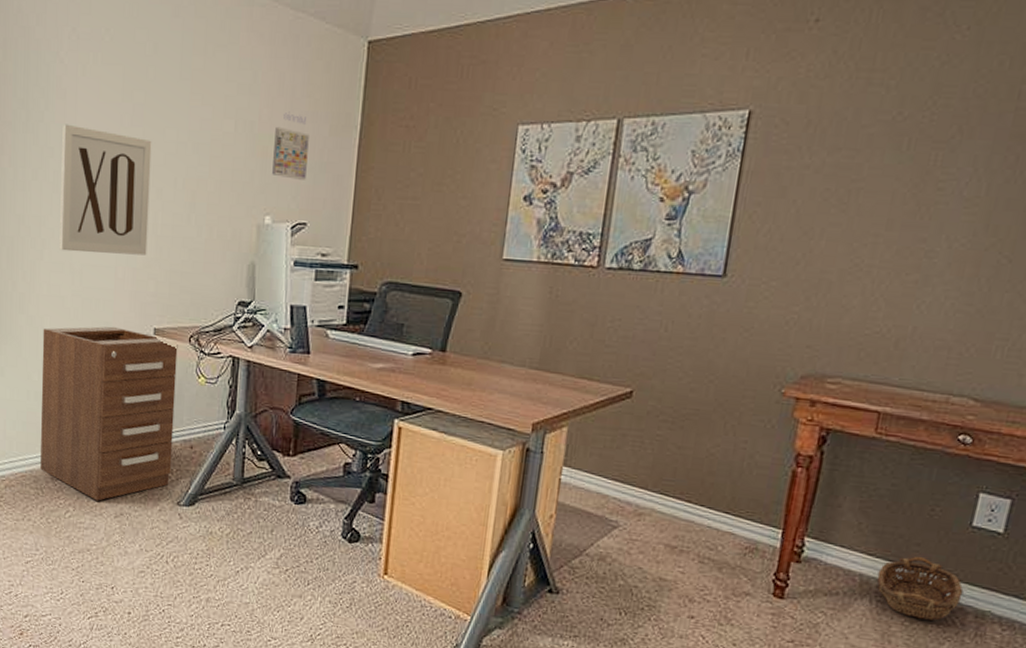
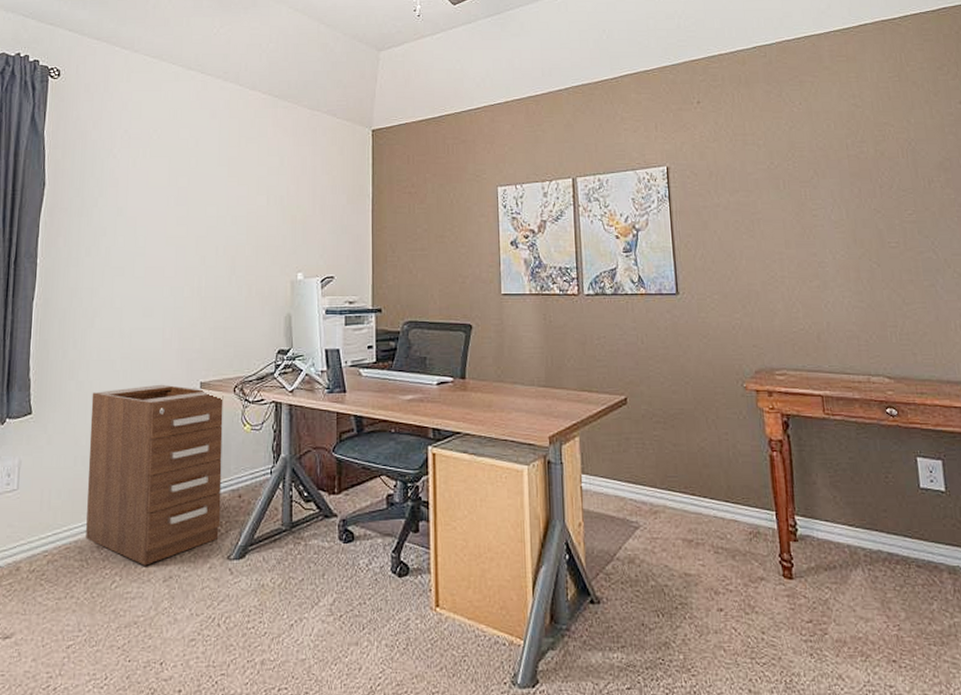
wall art: present [59,124,152,256] -> none [110,207,195,318]
calendar: present [272,111,309,180] -> none [301,186,330,241]
basket: present [876,557,964,621] -> none [861,523,933,582]

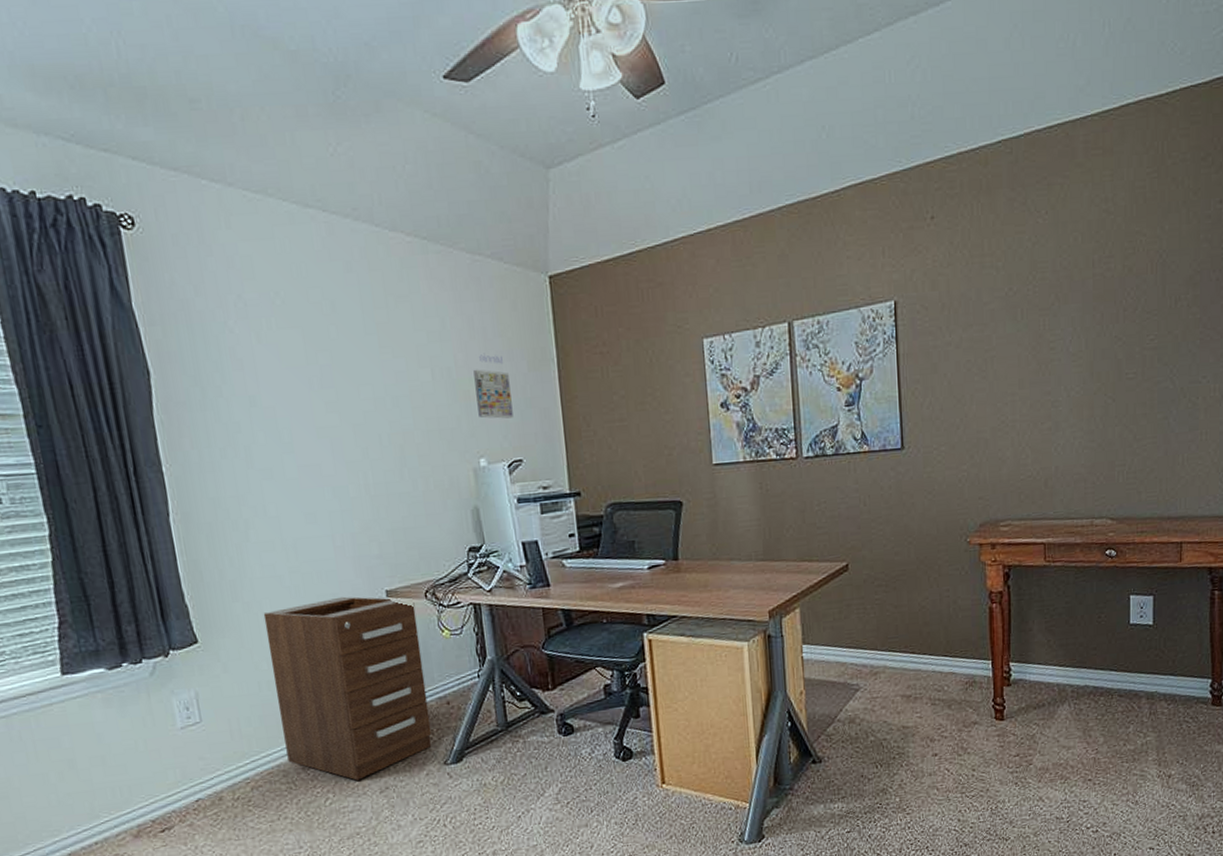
calendar: none [301,186,330,241] -> present [473,353,513,419]

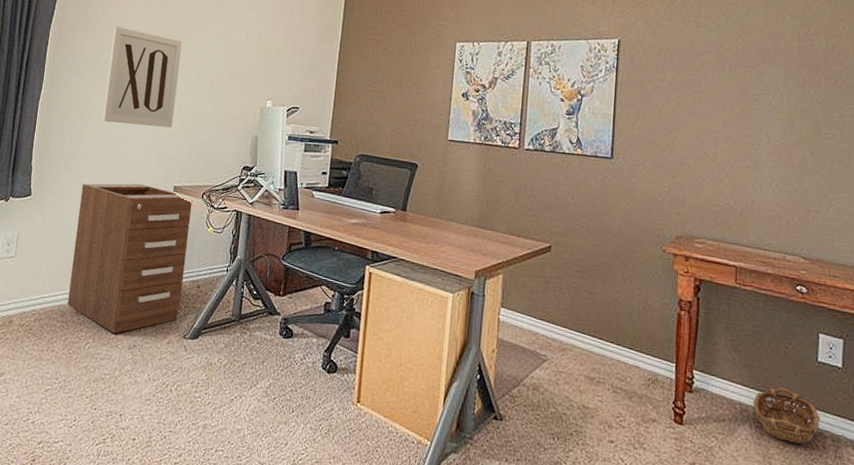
wall art: none [245,395,364,528] -> present [102,26,183,128]
calendar: present [473,353,513,419] -> none [274,25,303,75]
basket: none [1070,659,1135,711] -> present [753,387,820,444]

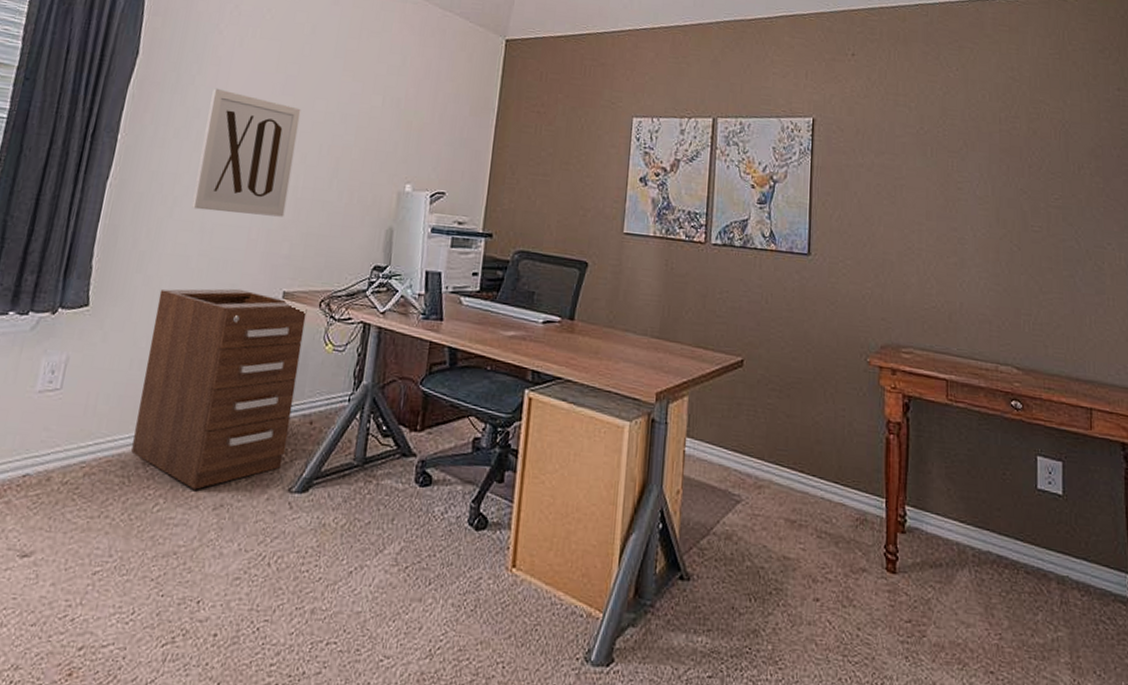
basket: present [753,387,820,444] -> none [971,522,1043,589]

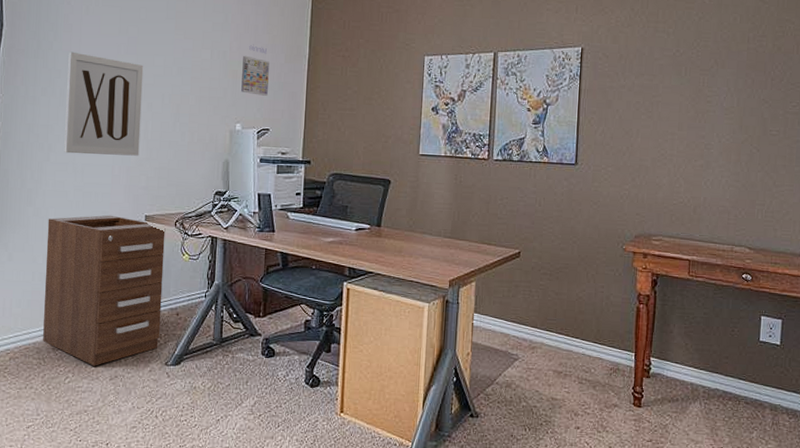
calendar: none [415,92,451,153] -> present [241,44,269,96]

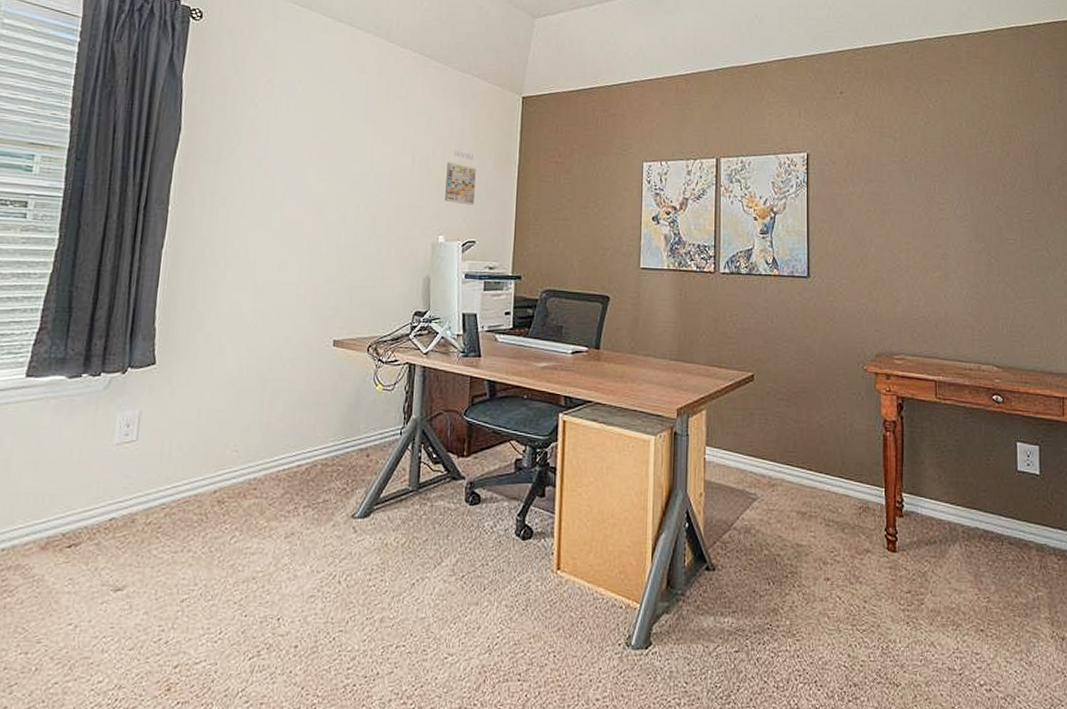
filing cabinet: present [43,215,166,366] -> none [206,340,357,522]
wall art: present [64,51,144,156] -> none [243,157,337,273]

